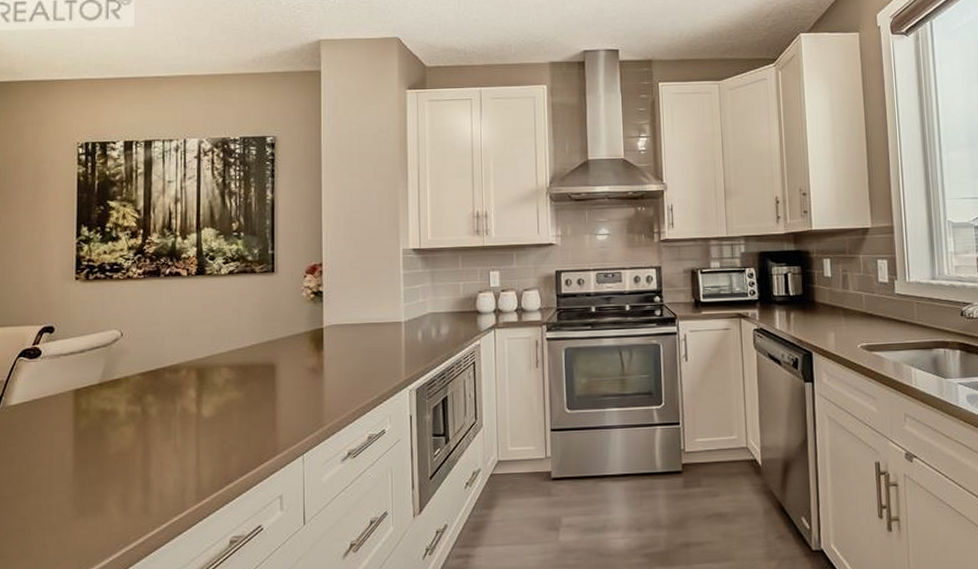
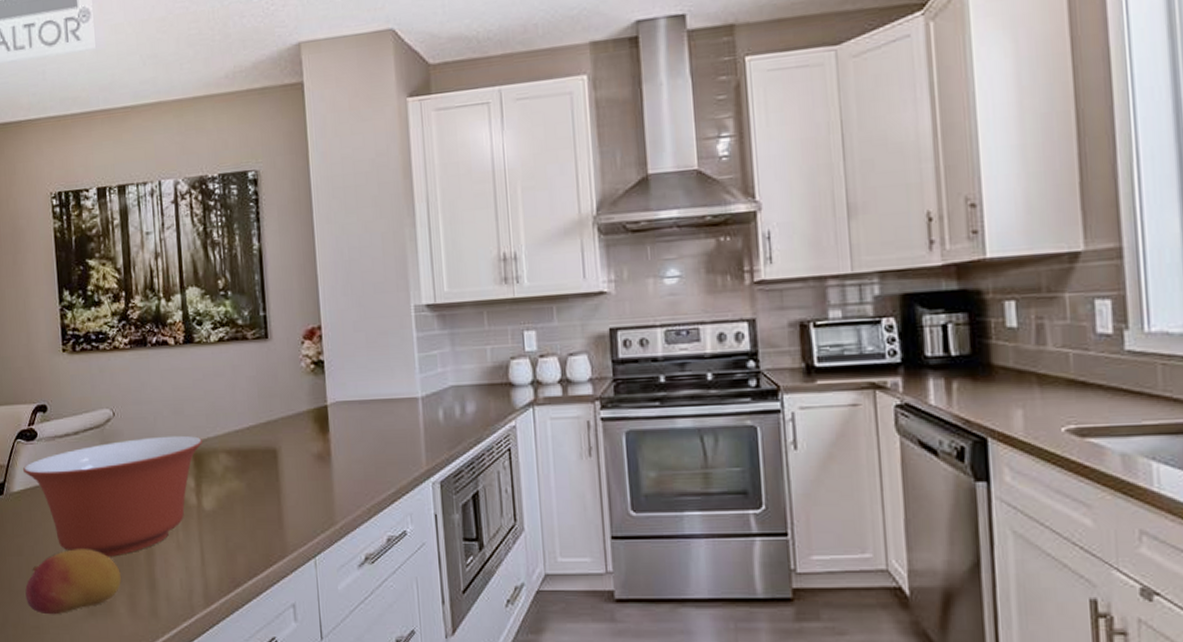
fruit: none [13,455,115,518] -> present [25,549,121,615]
mixing bowl: none [22,353,206,462] -> present [22,435,202,557]

